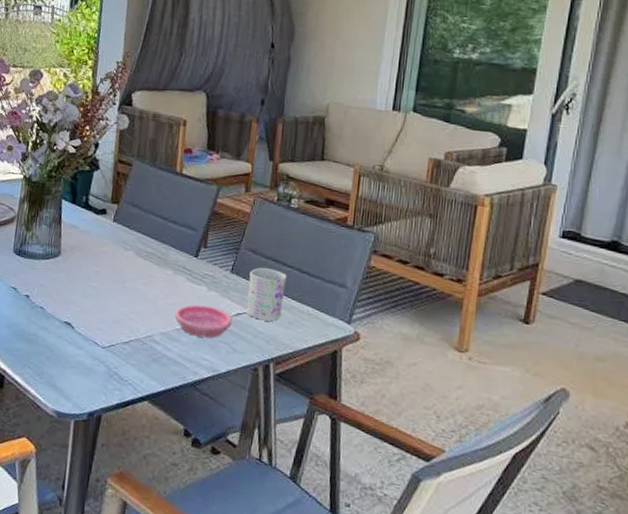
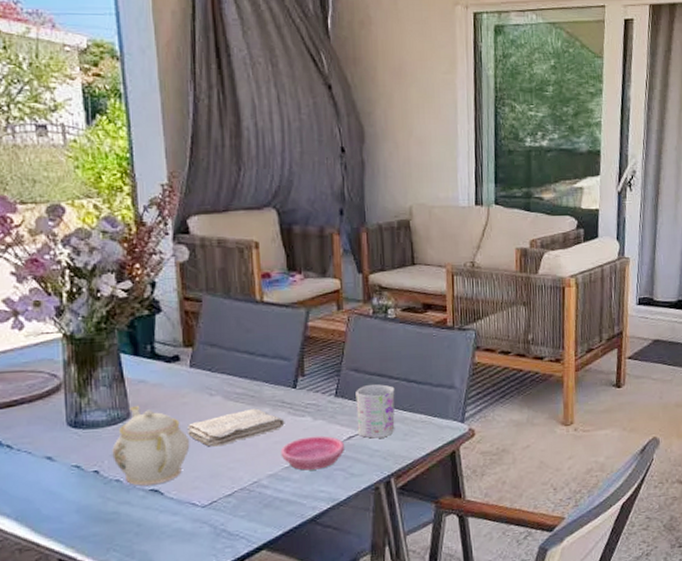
teapot: none [41,246,102,319] -> present [112,406,190,486]
washcloth: none [101,268,183,297] -> present [186,408,285,447]

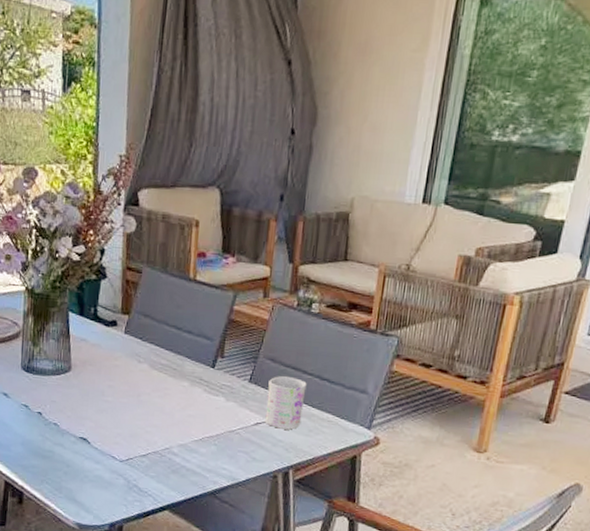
teapot: present [112,406,190,486] -> none [53,361,117,434]
washcloth: present [186,408,285,447] -> none [115,380,200,410]
saucer: present [280,435,345,471] -> none [192,415,252,448]

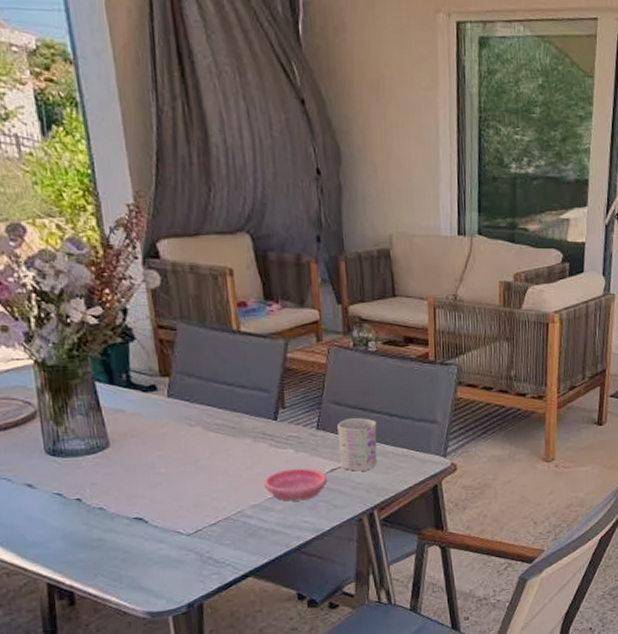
saucer: none [192,415,252,448] -> present [263,468,328,502]

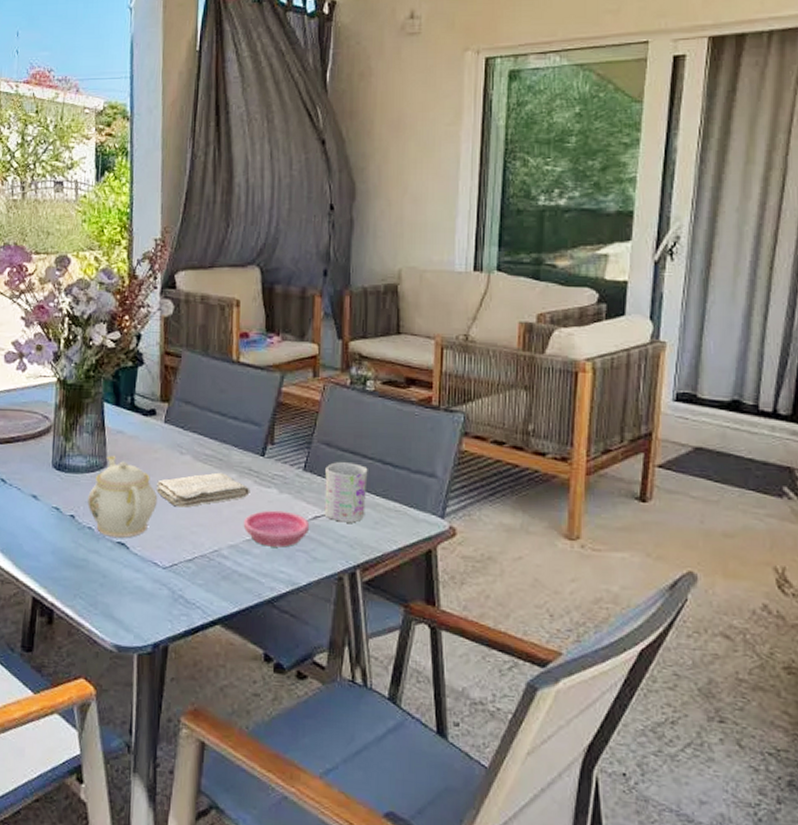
teapot: none [93,435,172,514] -> present [87,456,158,538]
washcloth: none [167,439,267,477] -> present [156,472,250,508]

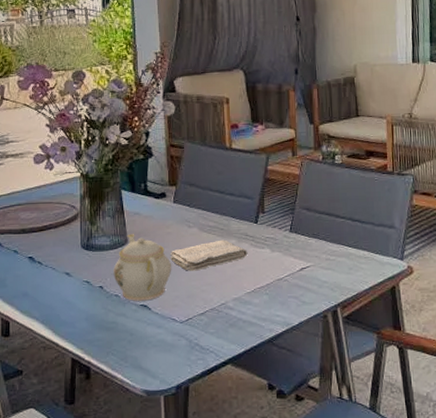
saucer: present [243,510,310,547] -> none [244,266,298,296]
mug: present [324,461,368,523] -> none [307,221,341,271]

